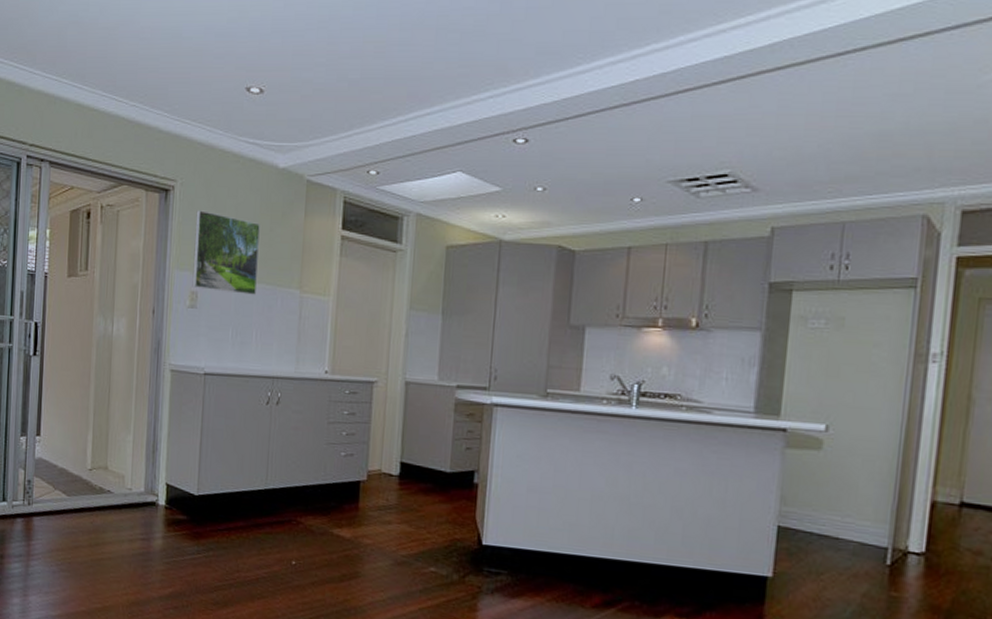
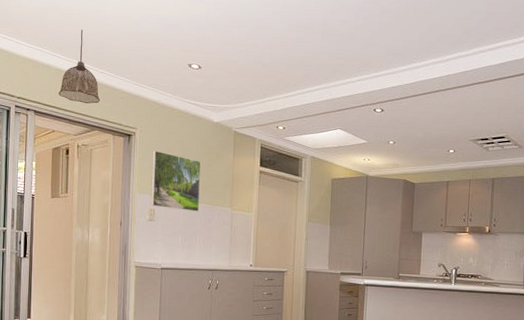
pendant lamp: none [79,49,131,149] -> present [58,30,101,104]

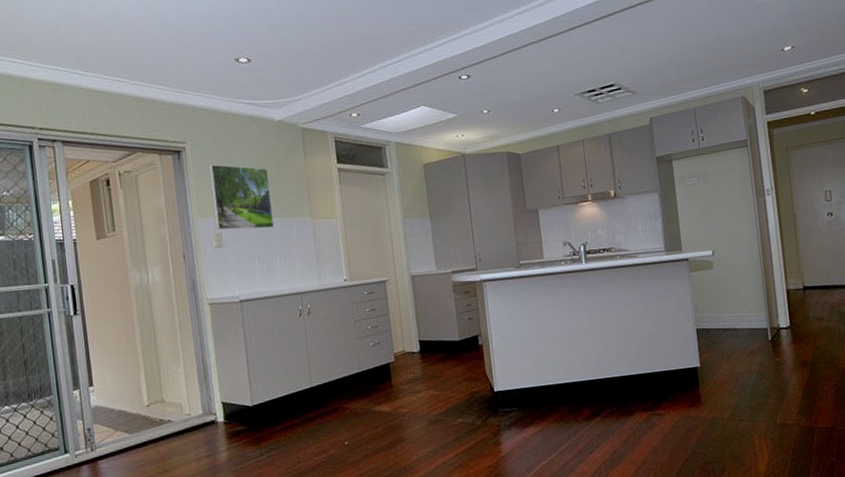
pendant lamp: present [58,30,101,104] -> none [87,39,138,123]

